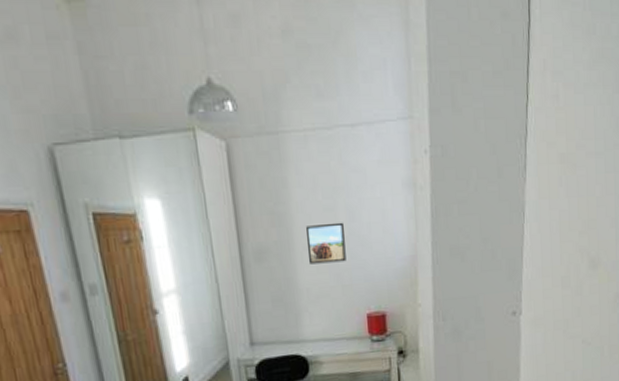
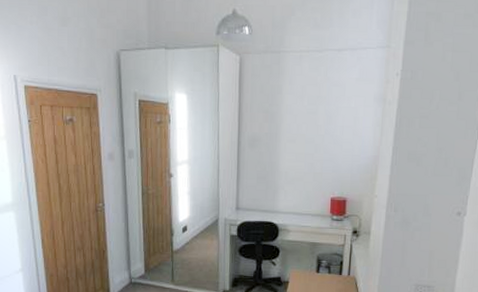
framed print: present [306,222,346,265] -> none [290,123,322,155]

